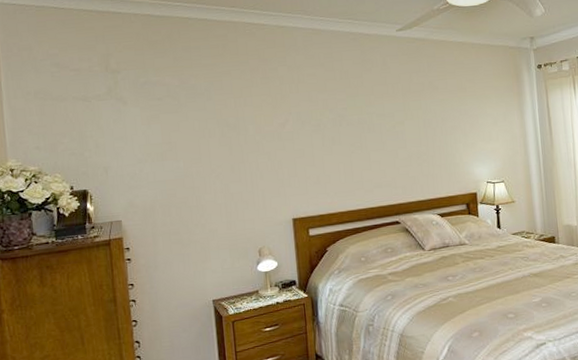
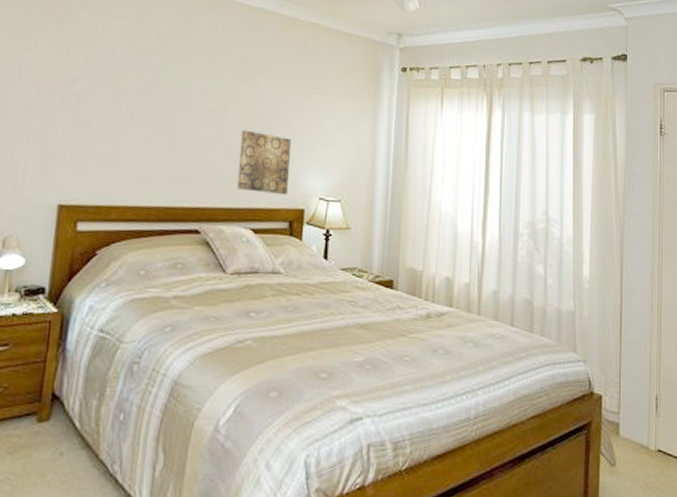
wall art: none [418,138,461,186] -> present [237,129,292,196]

